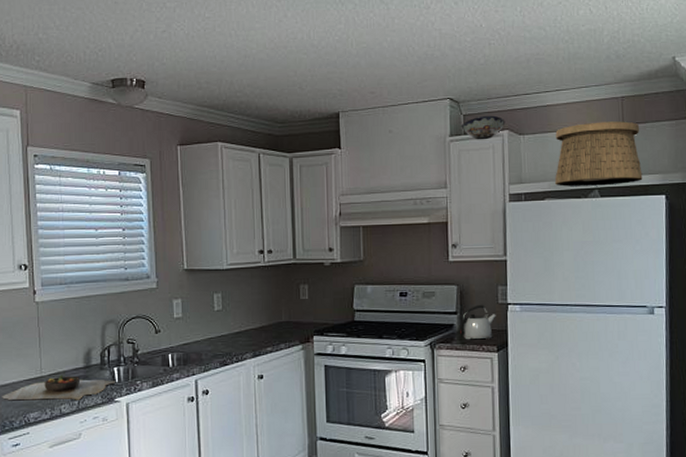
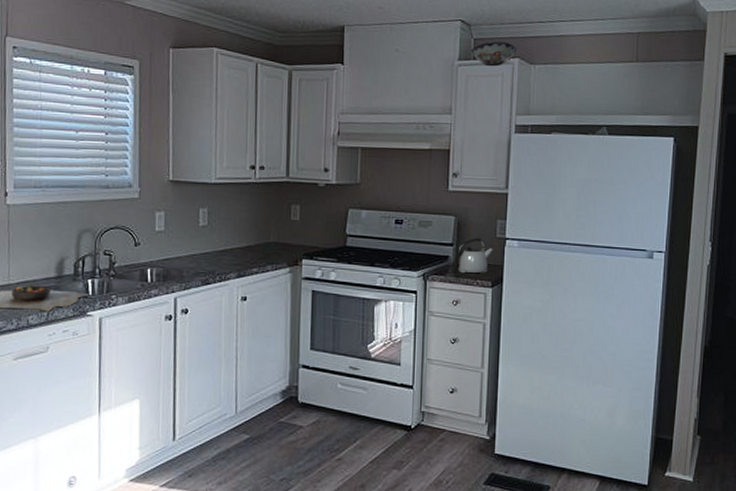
basket: present [555,121,643,187] -> none [563,57,653,124]

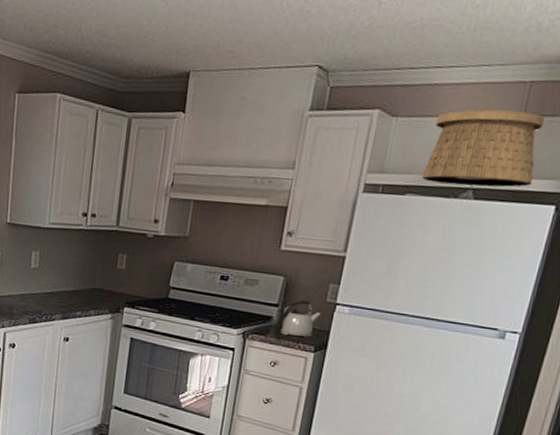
decorative bowl: present [471,41,517,67] -> none [325,89,379,119]
basket: none [563,57,653,124] -> present [422,109,544,187]

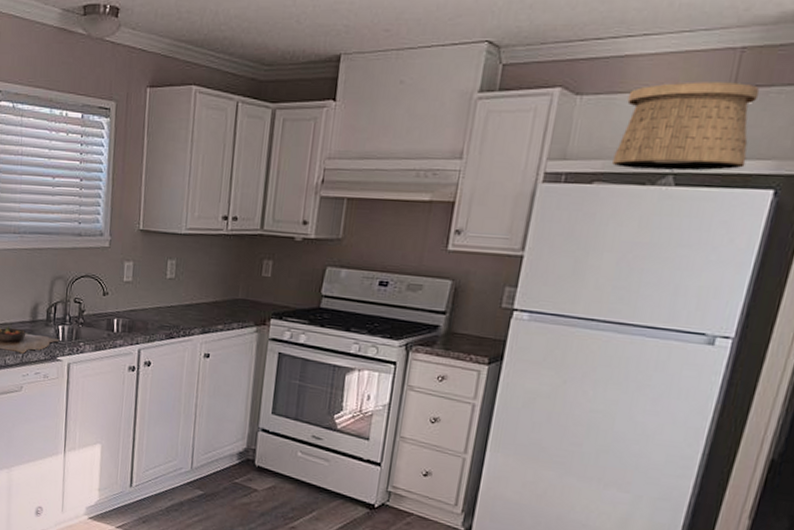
kettle: present [277,300,321,337] -> none [445,306,496,348]

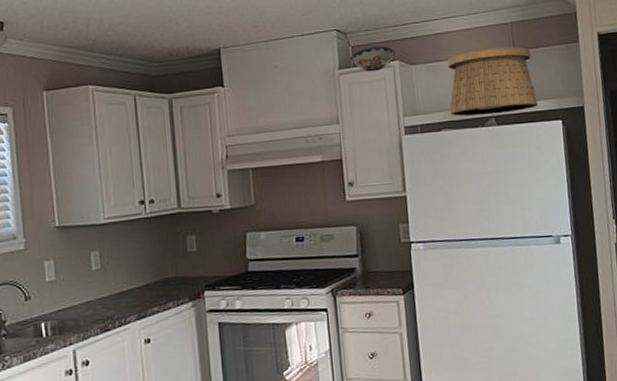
decorative bowl: none [496,66,560,99] -> present [350,46,396,72]

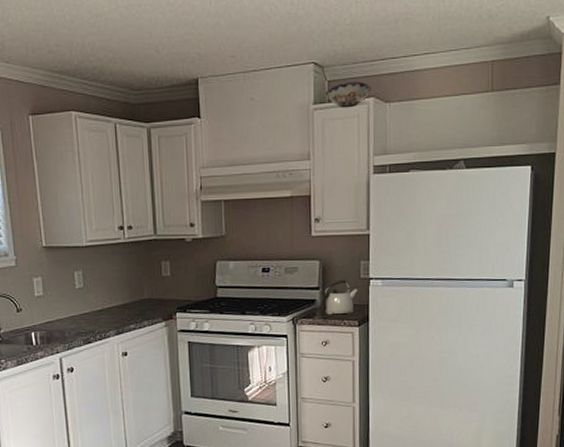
kettle: none [362,244,399,284] -> present [322,279,358,315]
basket: present [447,47,538,116] -> none [421,87,509,158]

